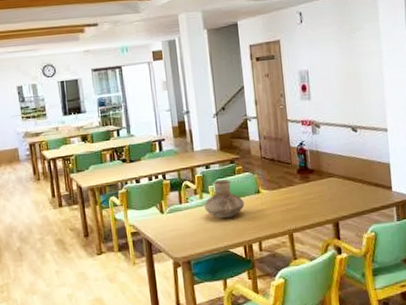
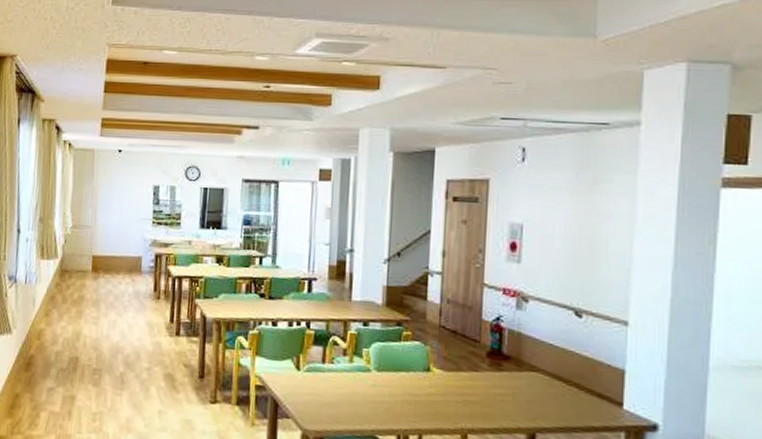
vase: present [204,179,245,218] -> none [353,343,407,395]

